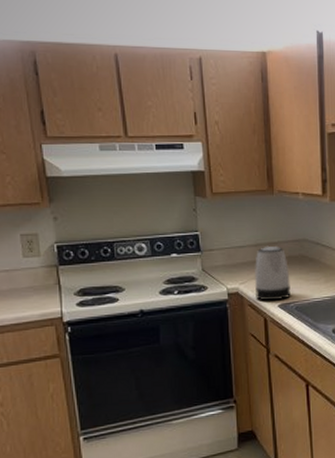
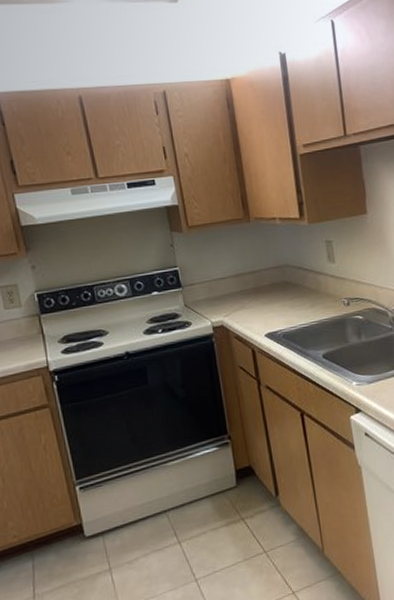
kettle: present [254,245,291,301] -> none [237,274,277,331]

